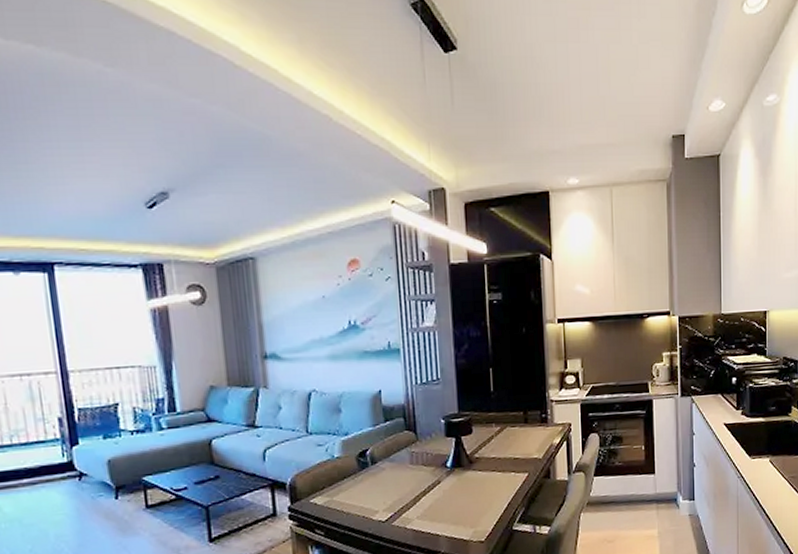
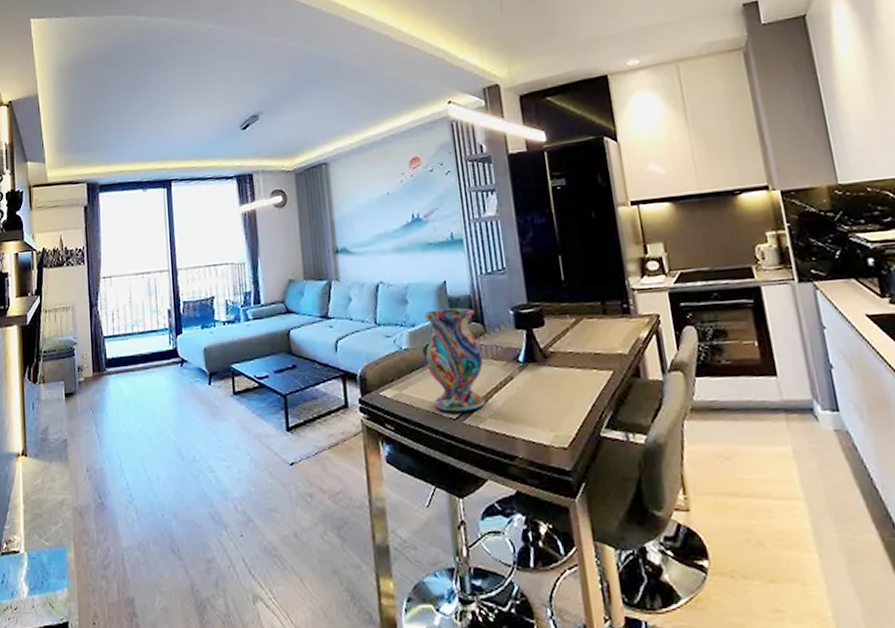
vase: none [357,416,414,516] -> present [423,307,486,412]

